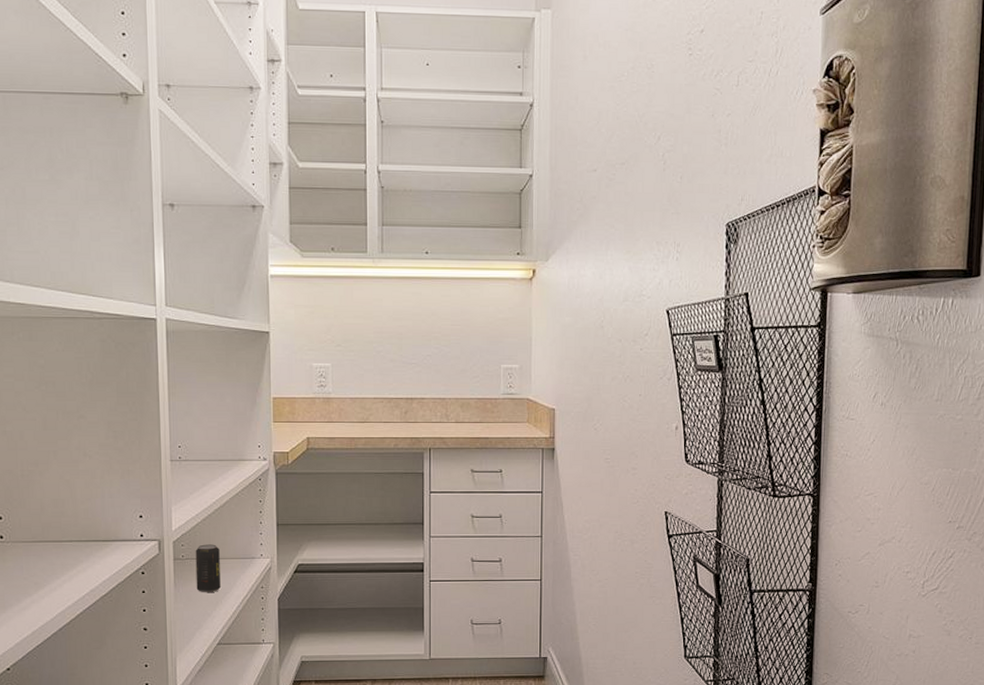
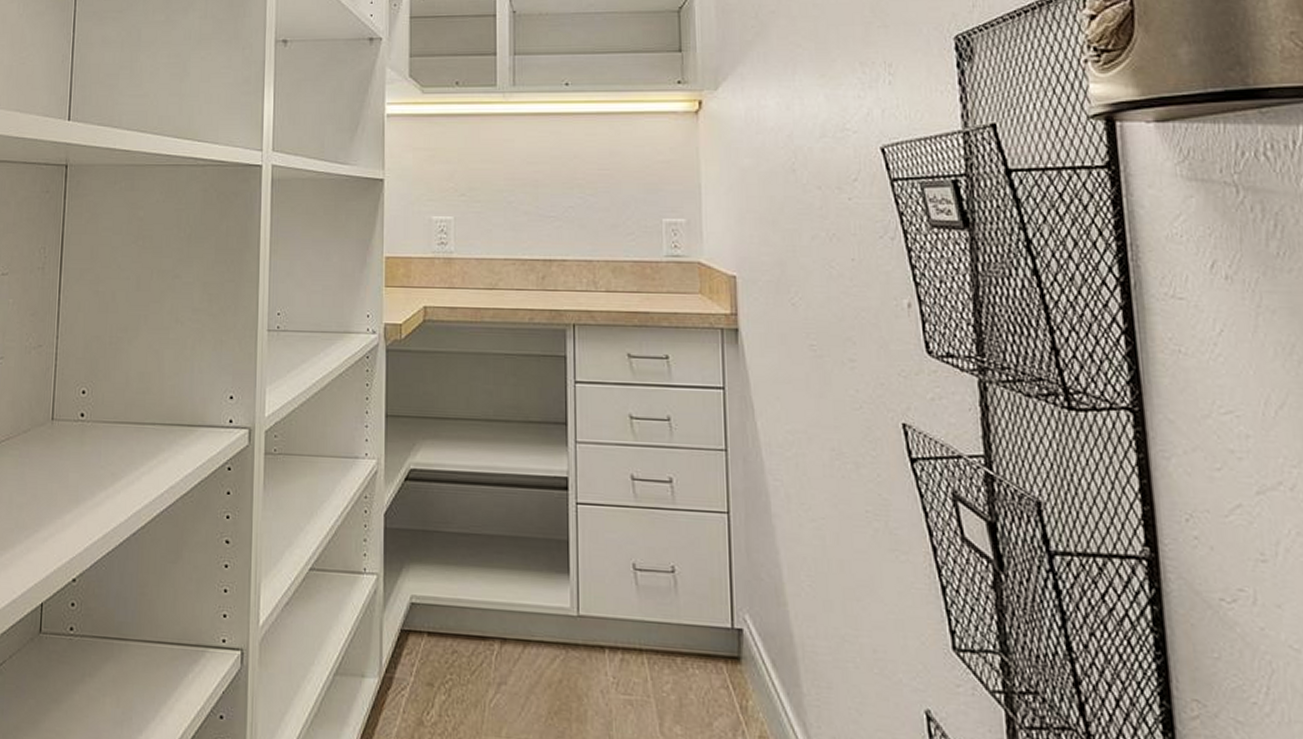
can: present [195,544,221,593] -> none [288,436,318,500]

